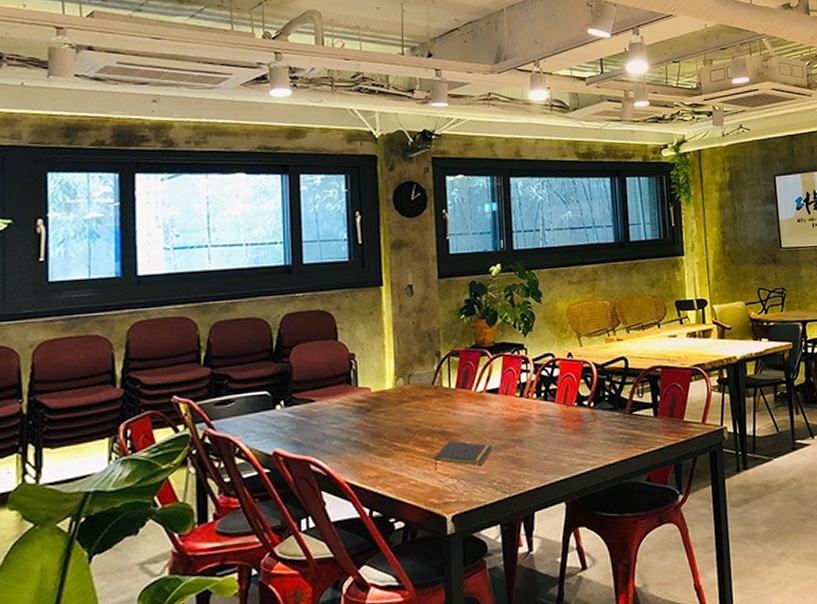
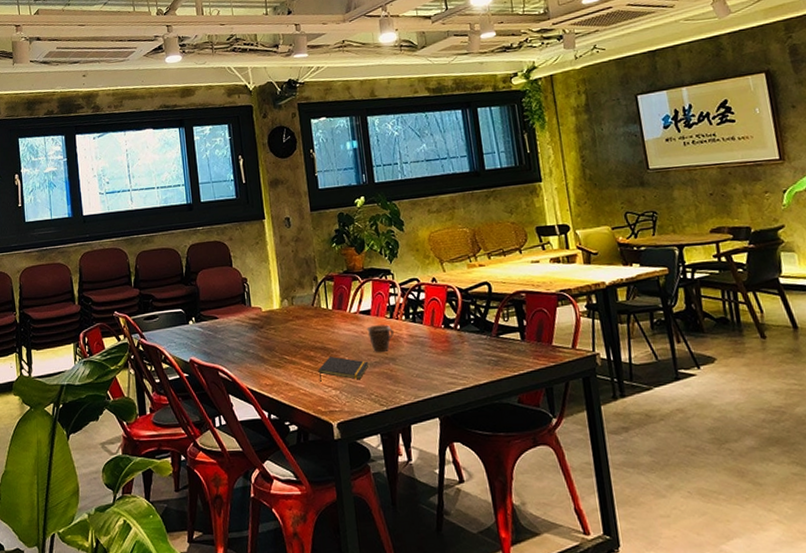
mug: none [493,404,524,435] -> present [366,324,395,352]

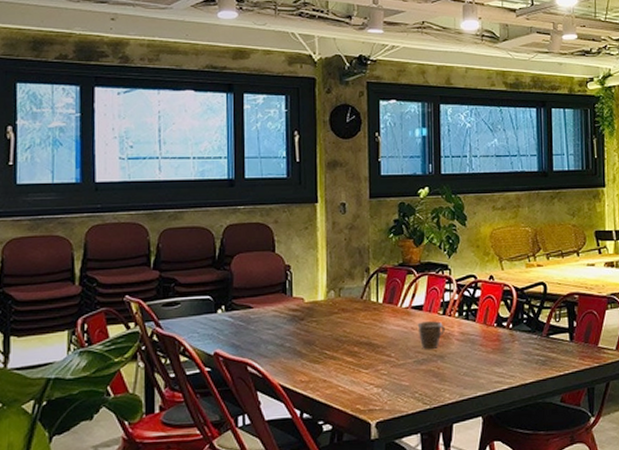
notepad: present [318,357,369,382] -> none [361,353,416,379]

